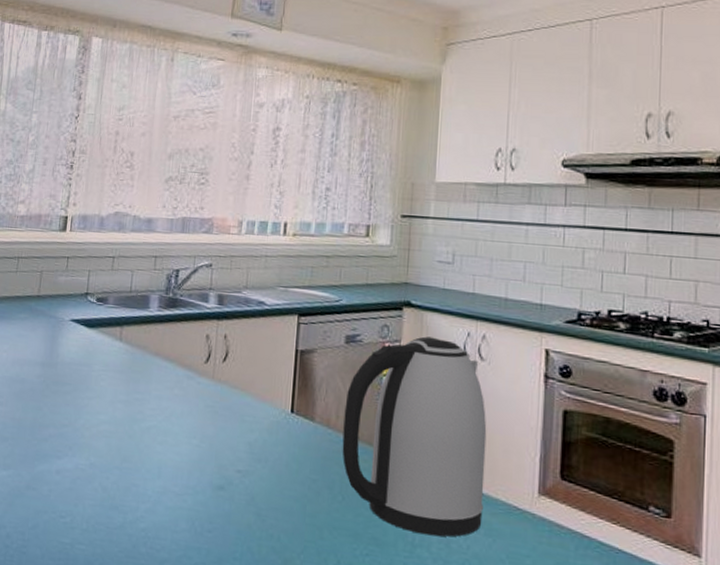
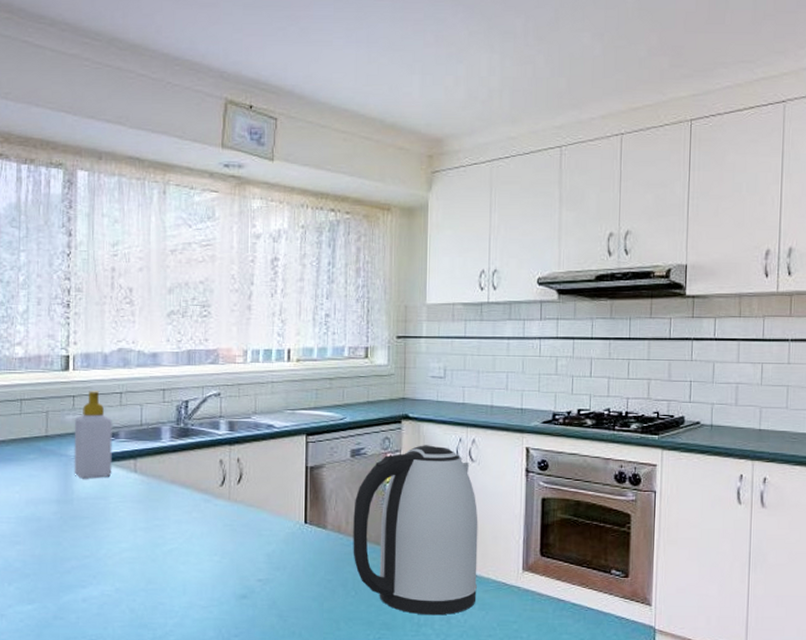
soap bottle: none [61,253,103,344] -> present [74,391,112,479]

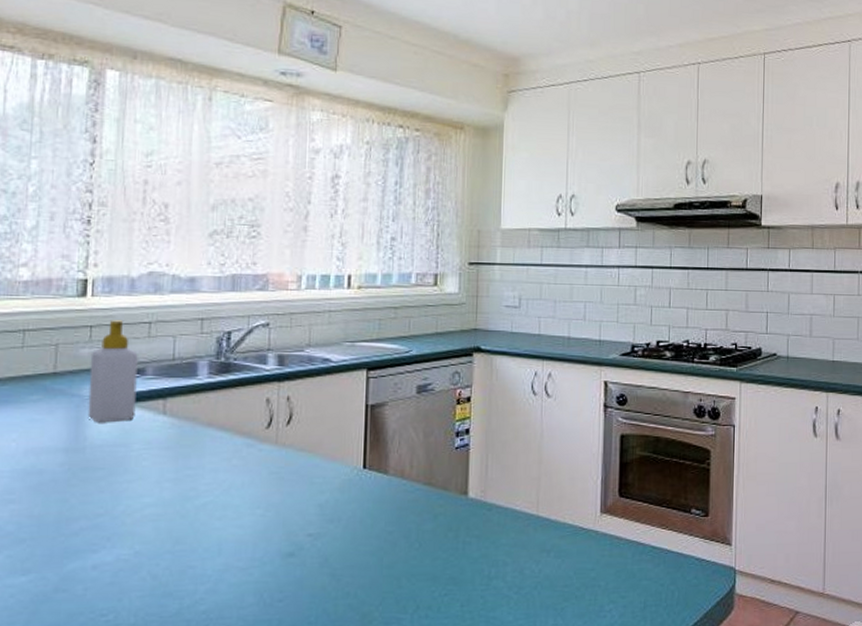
kettle: present [353,445,478,616] -> none [417,379,554,567]

